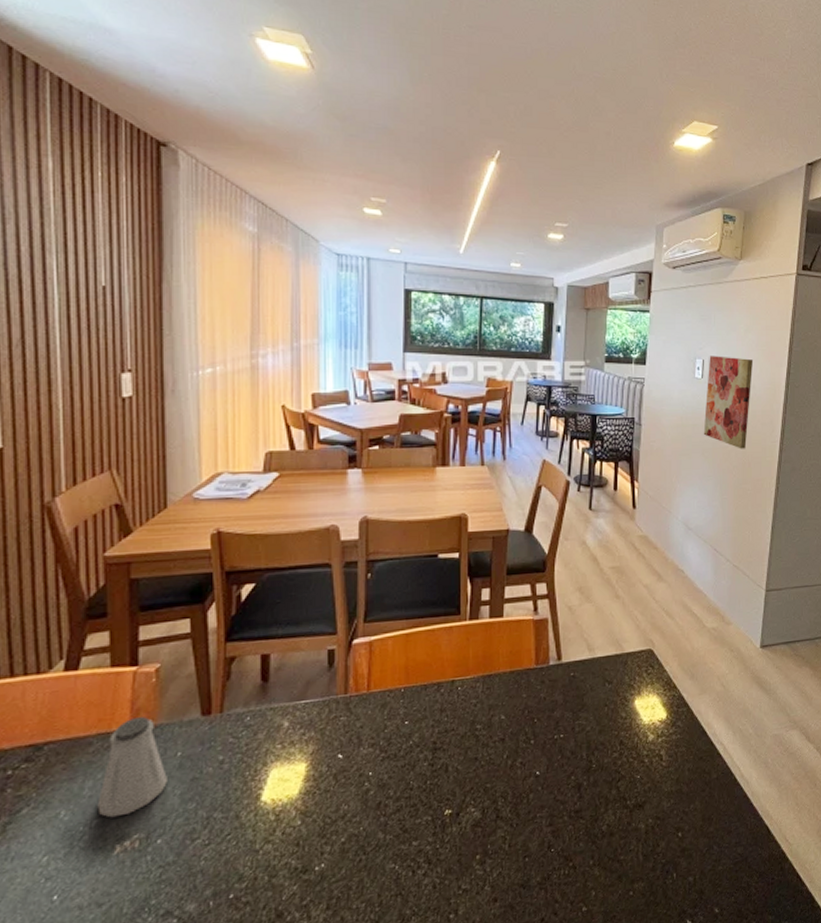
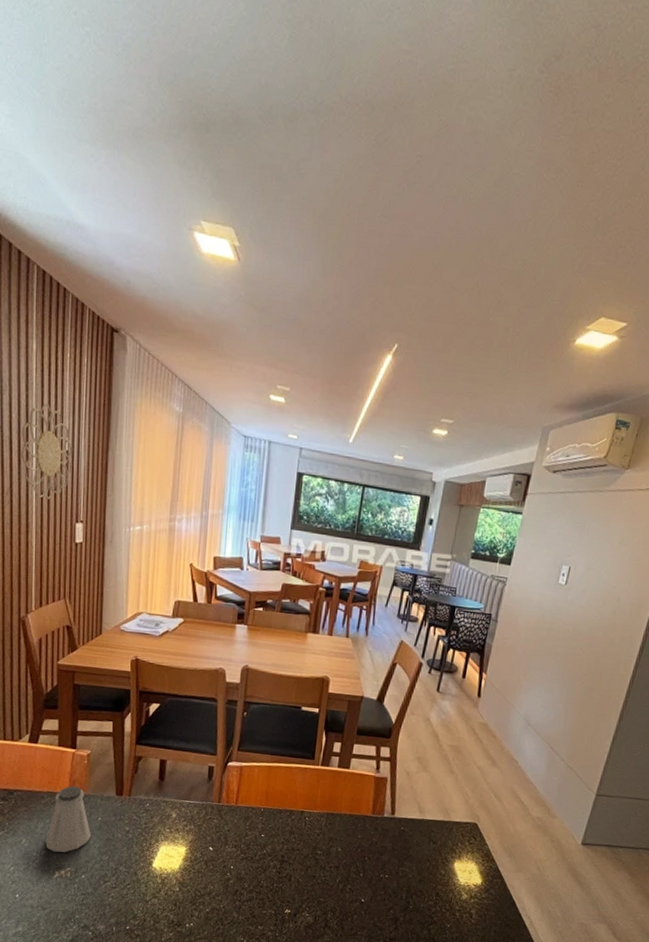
decorative wall piece: none [35,232,112,348] -> present [20,403,73,500]
wall art: present [703,356,754,449] -> none [558,563,624,659]

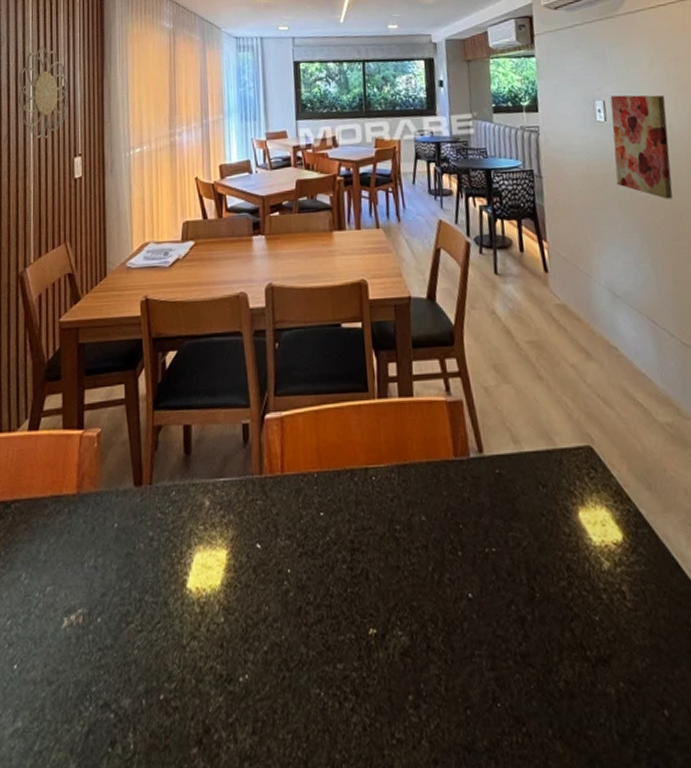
saltshaker: present [45,785,91,853] -> none [50,481,106,587]
wall art: none [558,563,624,659] -> present [610,95,673,200]

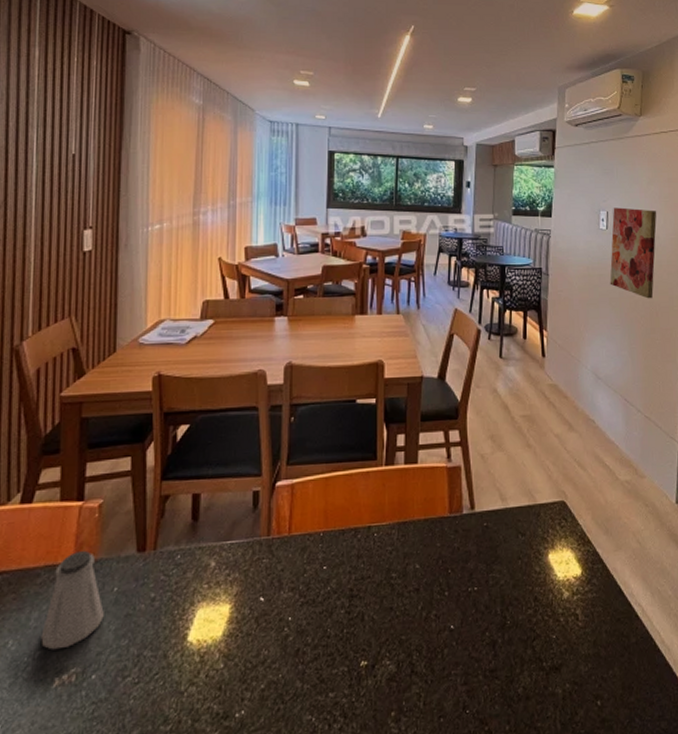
decorative wall piece: present [18,46,69,139] -> none [18,109,80,208]
saltshaker: none [50,481,106,587] -> present [41,550,104,650]

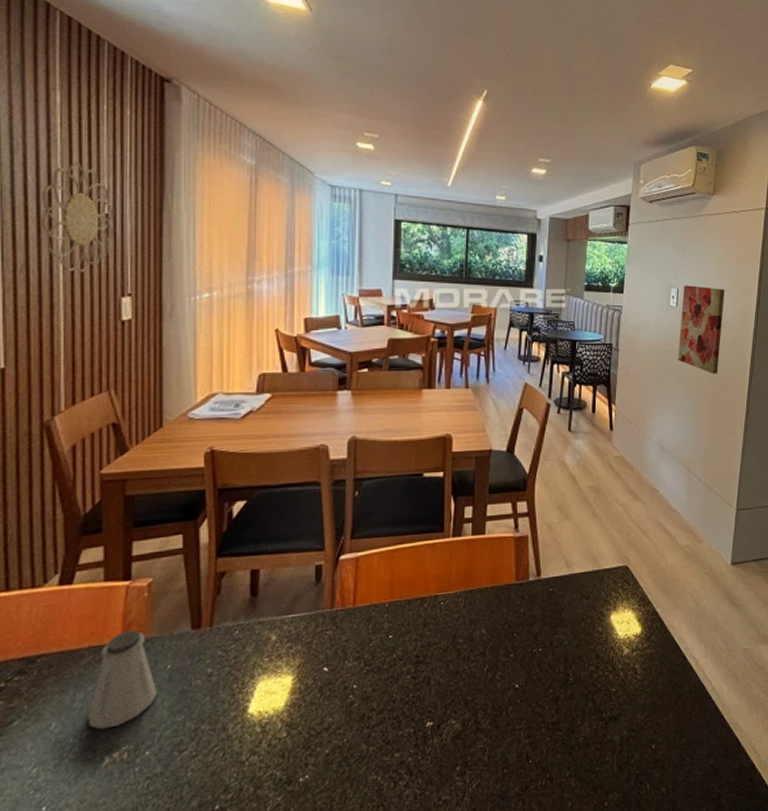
decorative wall piece: none [18,109,80,208] -> present [40,162,115,273]

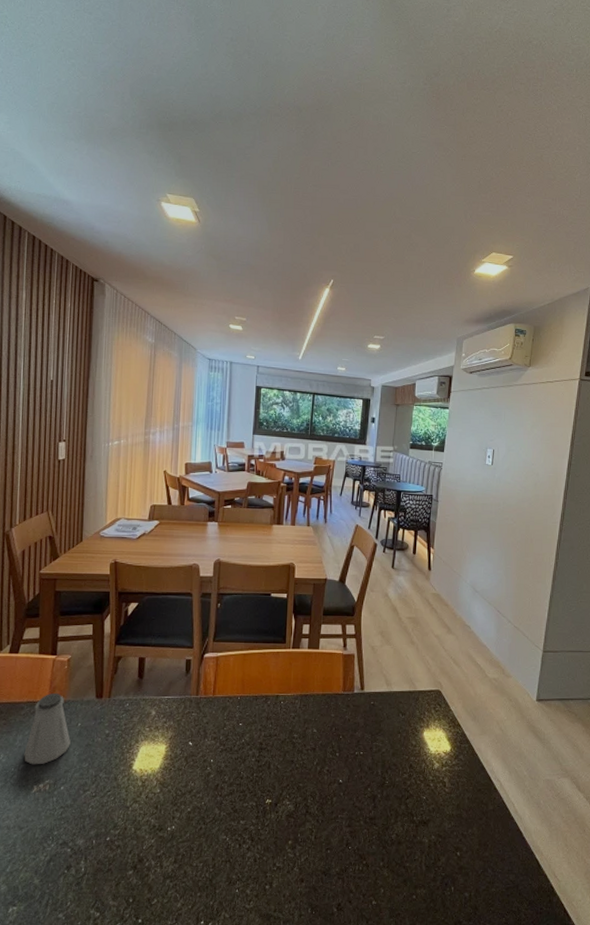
decorative wall piece: present [40,162,115,273] -> none [9,342,57,423]
wall art: present [677,285,725,374] -> none [491,446,538,527]

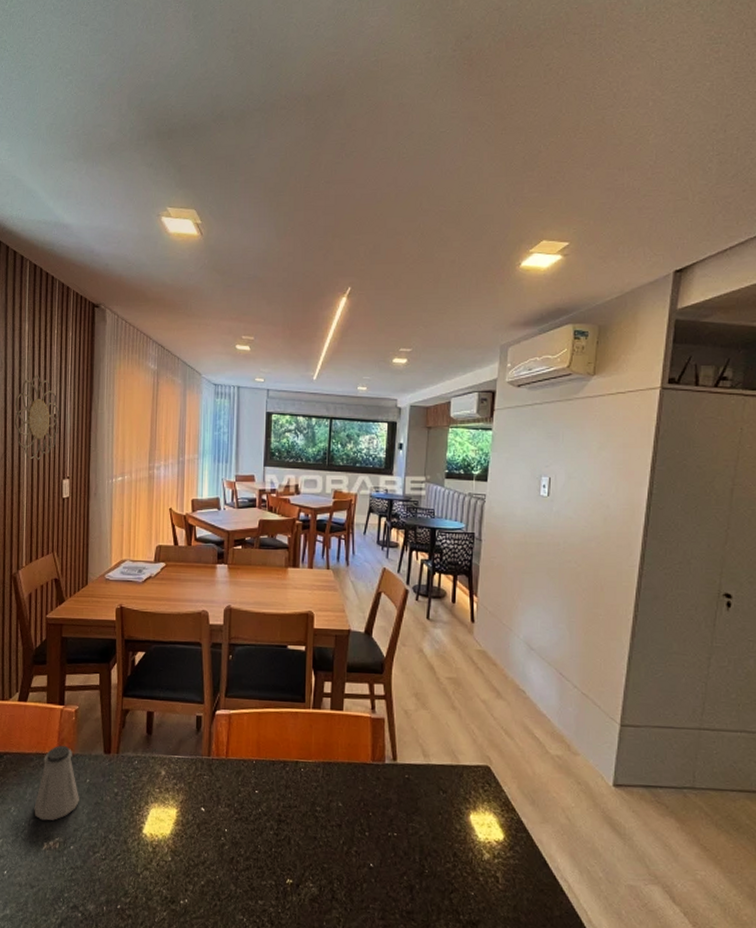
decorative wall piece: none [9,342,57,423] -> present [14,375,60,460]

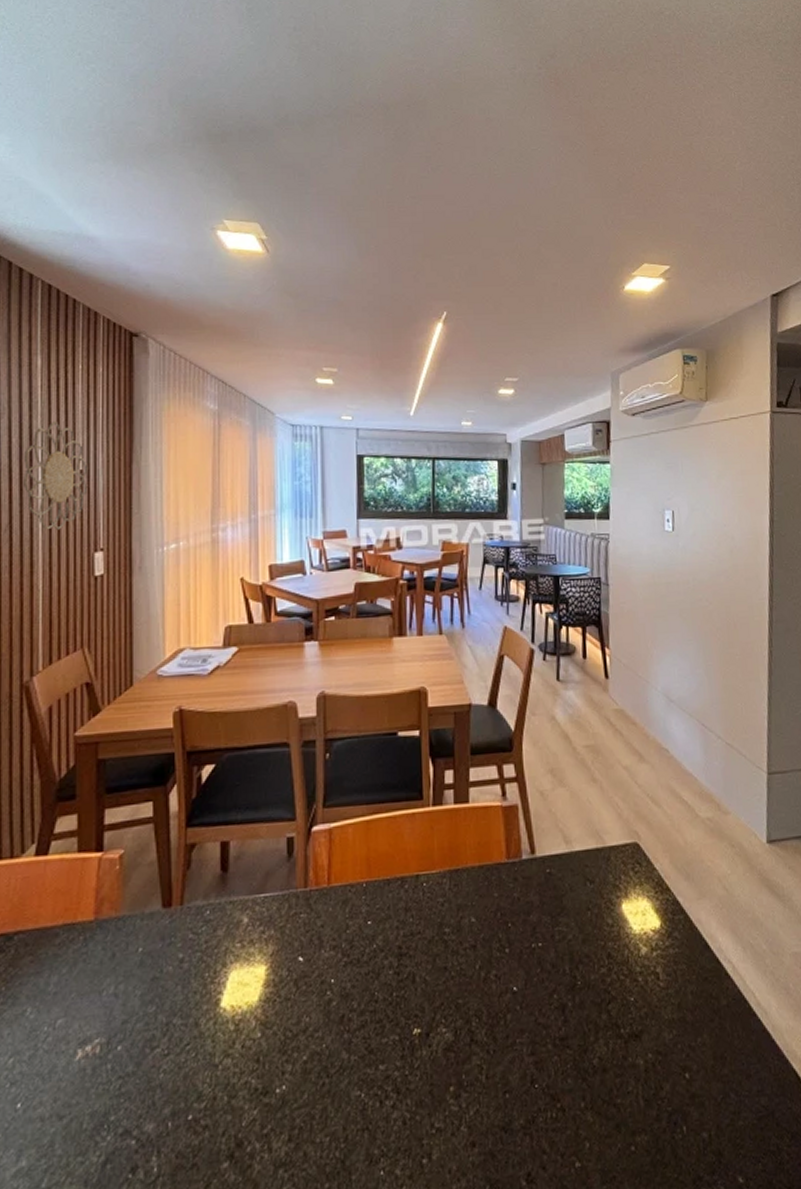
saltshaker: present [34,745,79,821] -> none [61,906,128,1019]

